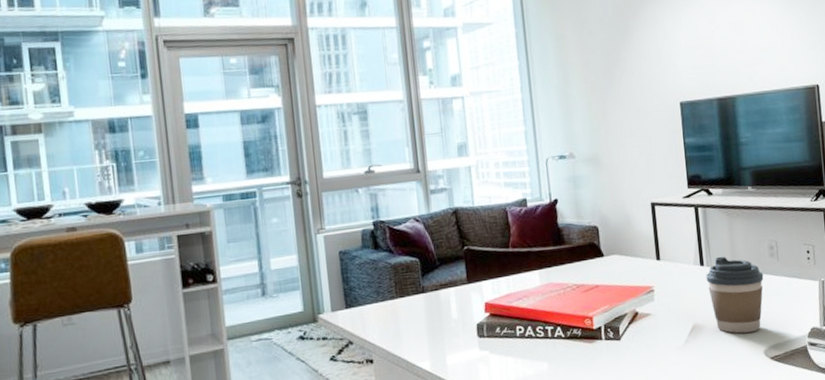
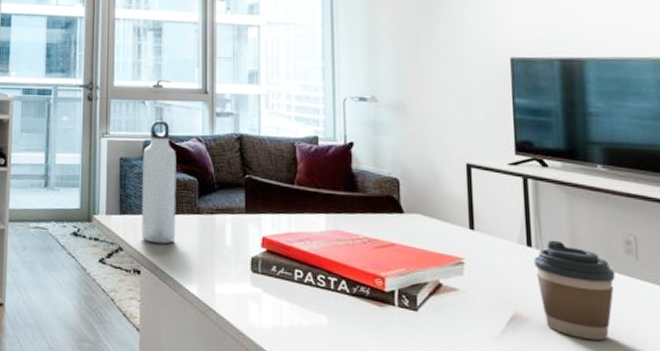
water bottle: none [362,206,404,331] -> present [142,120,177,244]

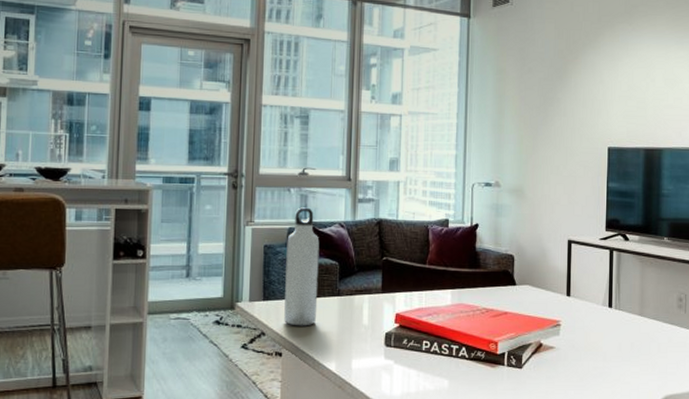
coffee cup: present [534,240,616,341] -> none [613,301,669,379]

